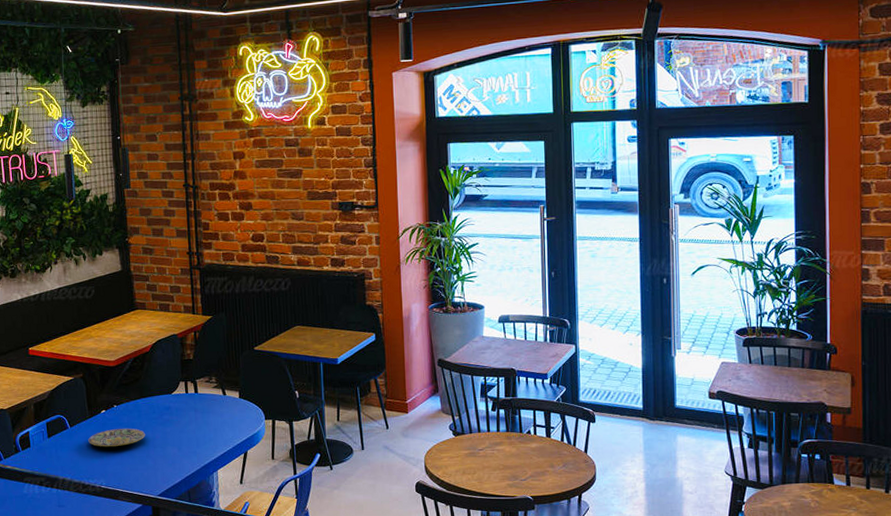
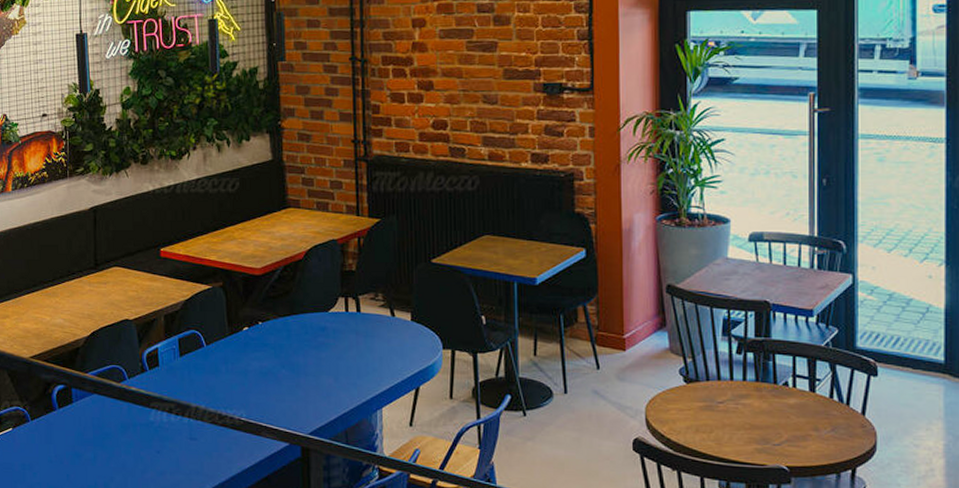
plate: present [88,428,146,447] -> none [227,350,296,372]

